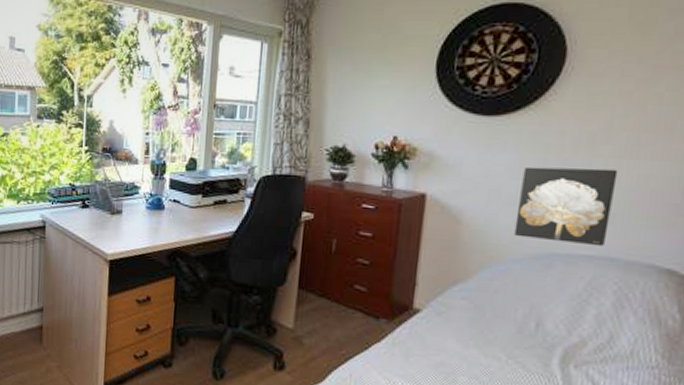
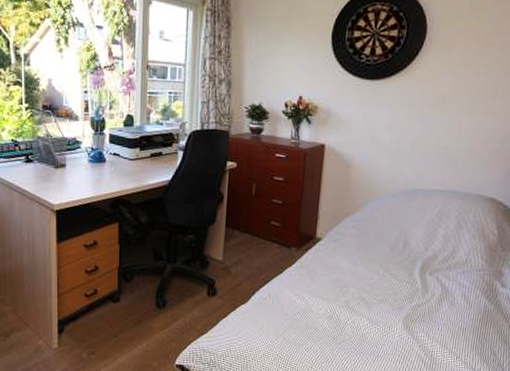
wall art: present [514,166,618,247] -> none [389,121,460,183]

